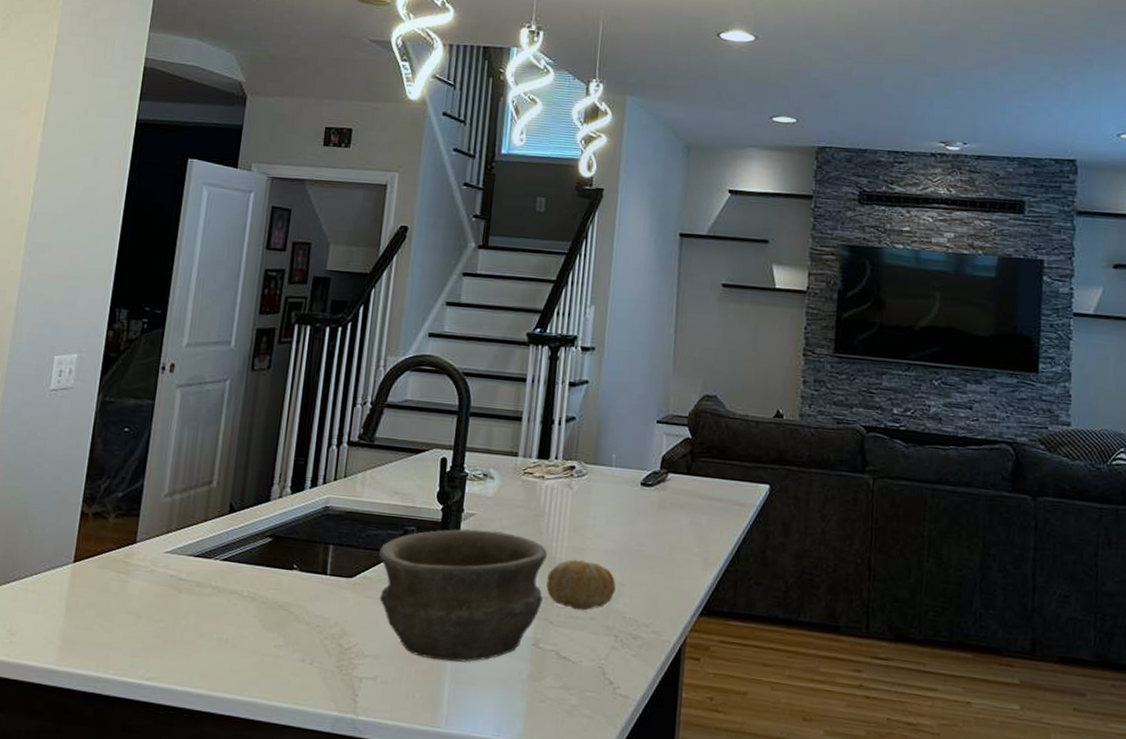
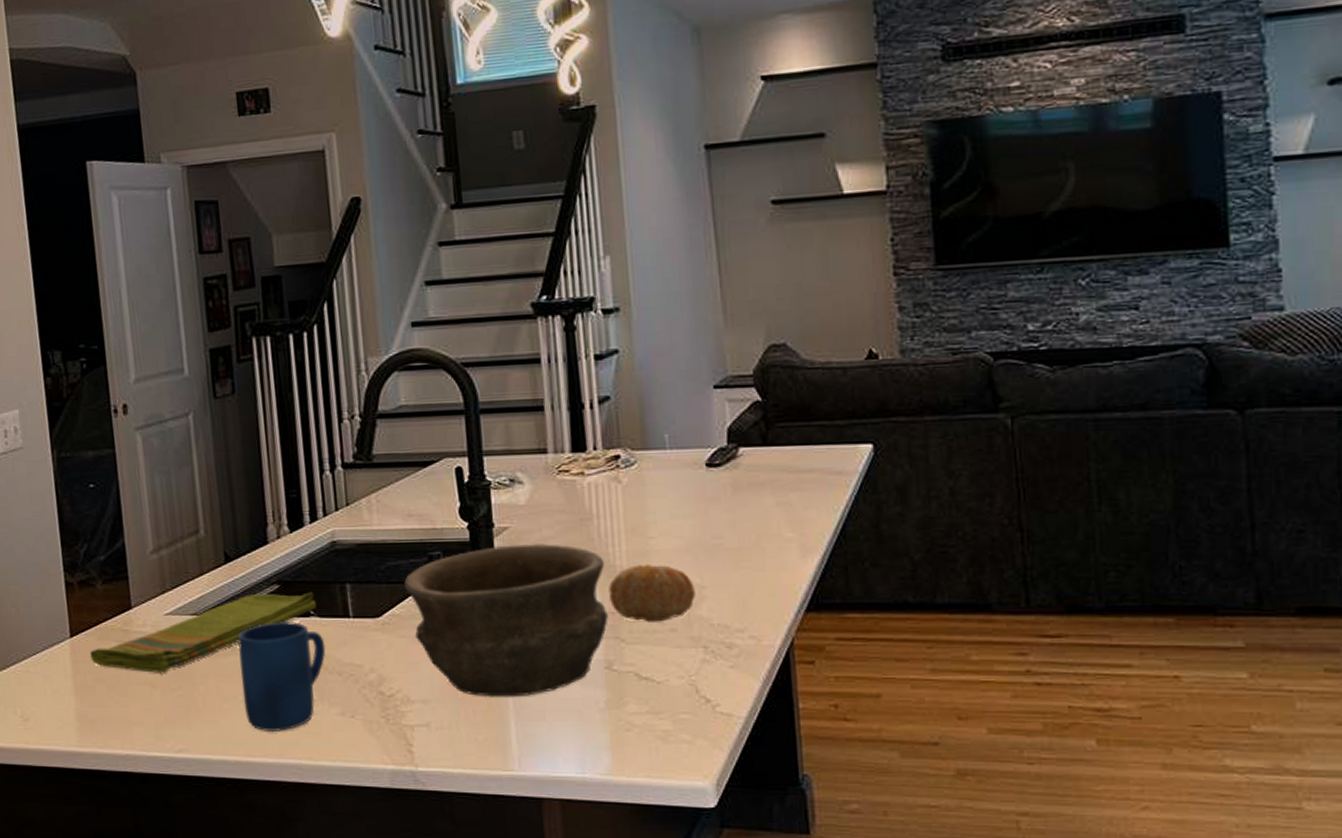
dish towel: none [87,544,301,605] -> present [90,592,317,673]
mug: none [216,570,301,671] -> present [237,622,326,733]

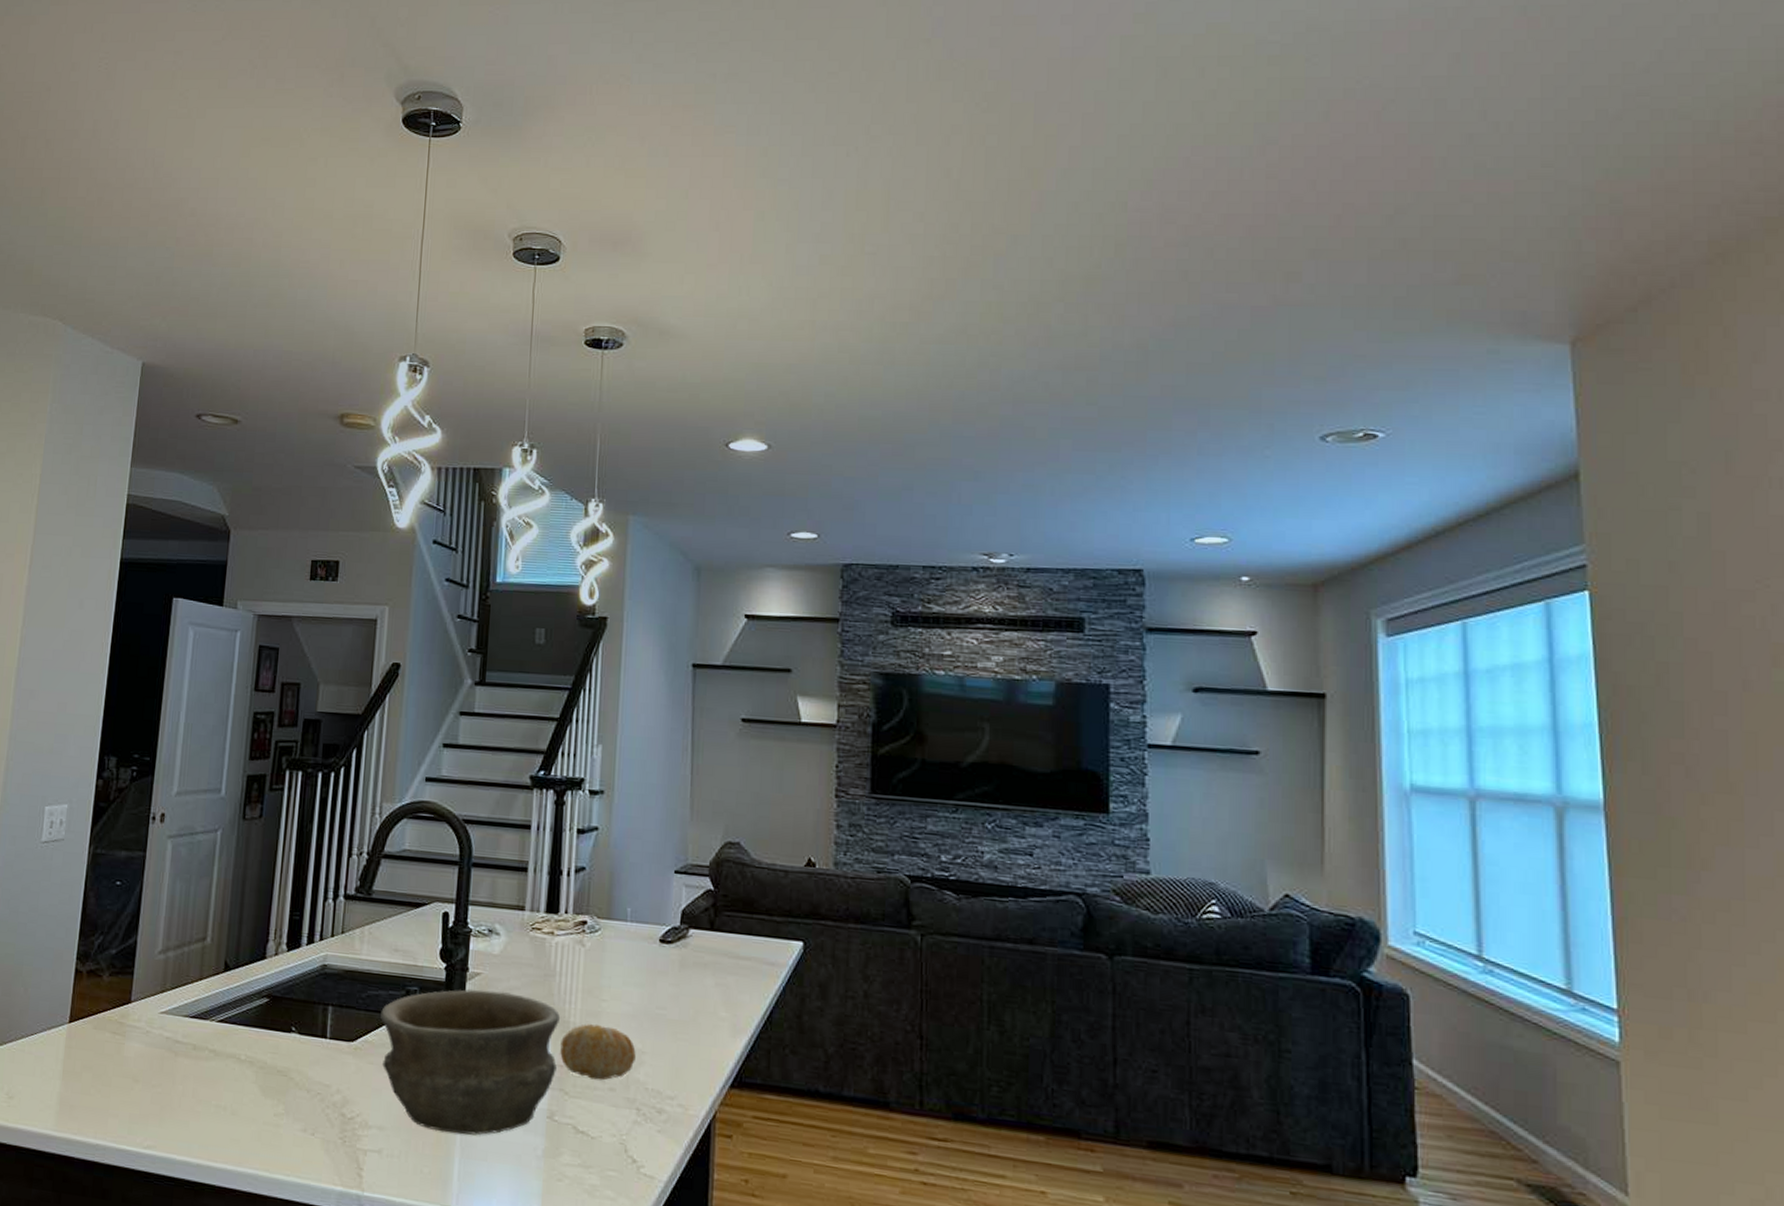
dish towel: present [90,592,317,673] -> none [83,1004,299,1069]
mug: present [237,622,326,733] -> none [215,1033,301,1140]

